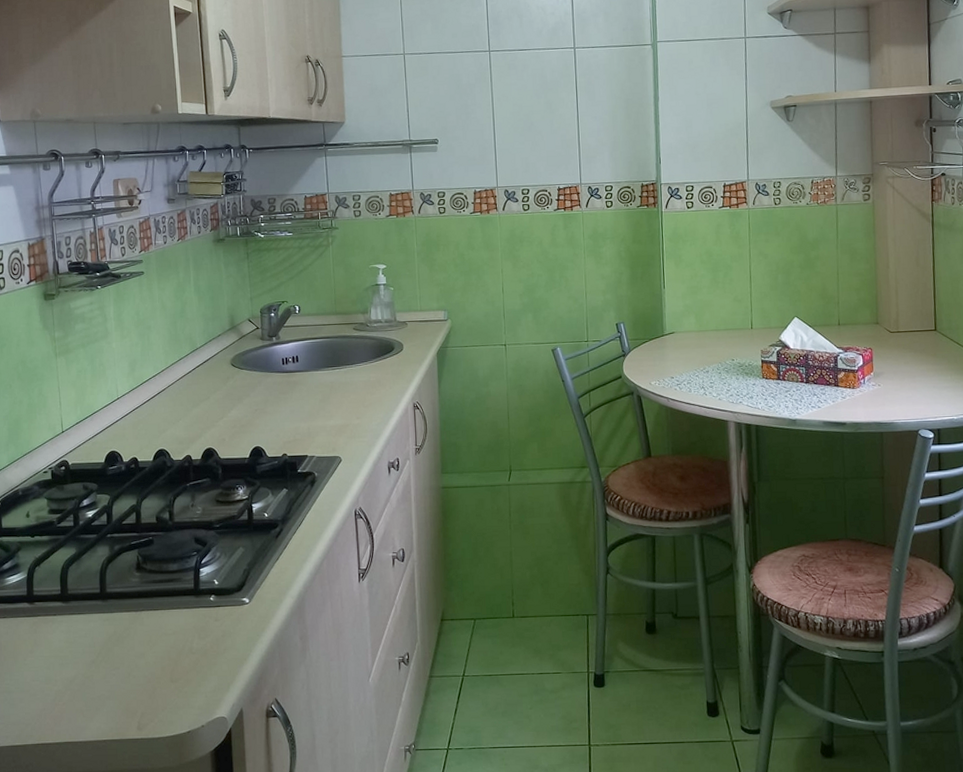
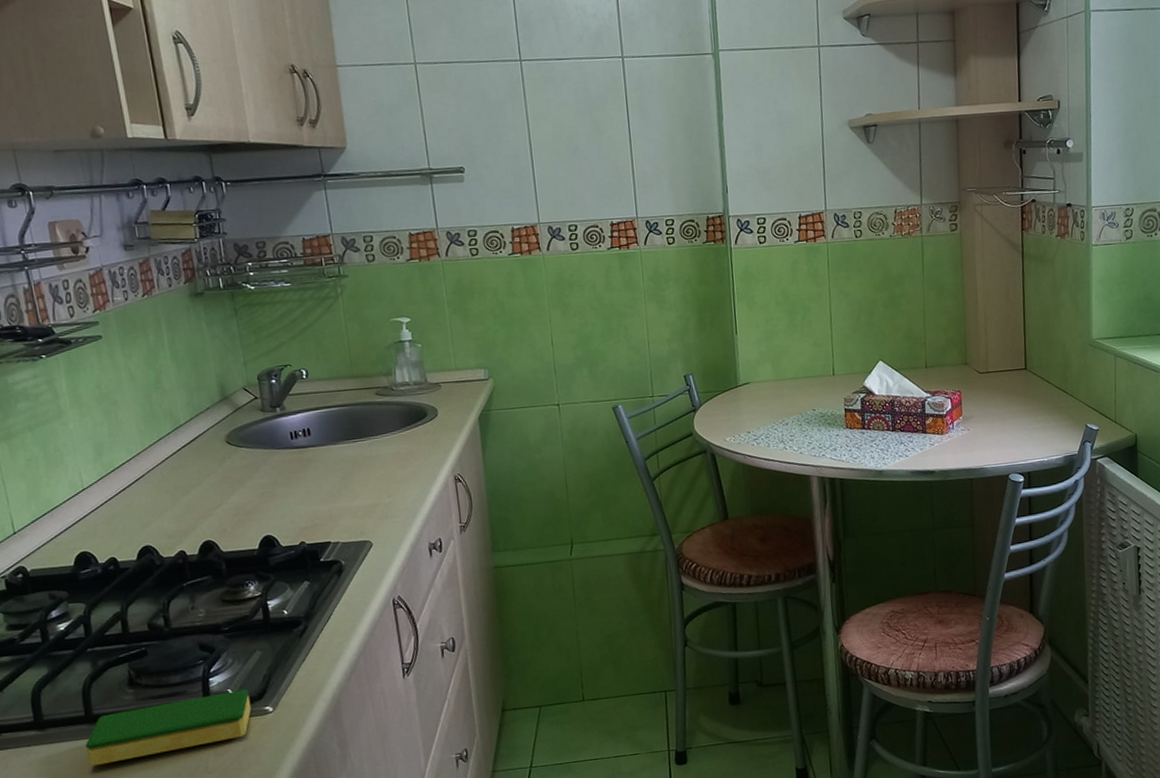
dish sponge: none [97,580,232,638] -> present [85,689,252,767]

